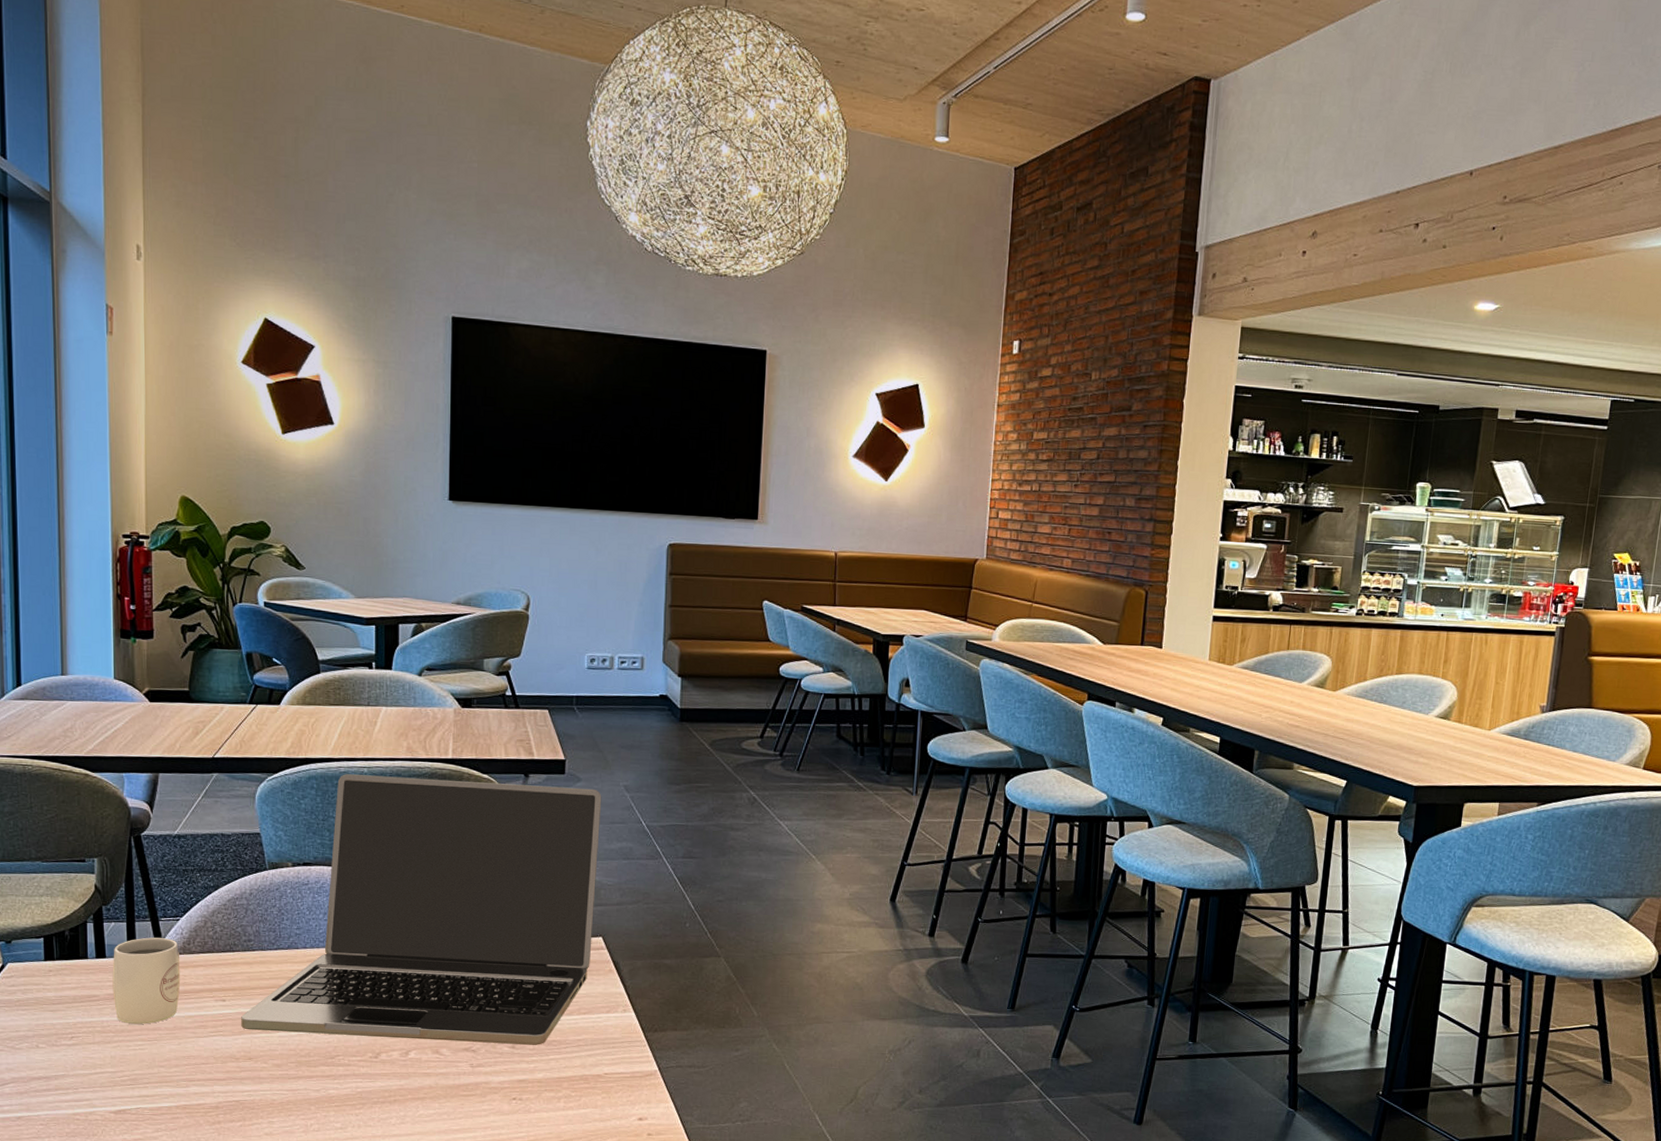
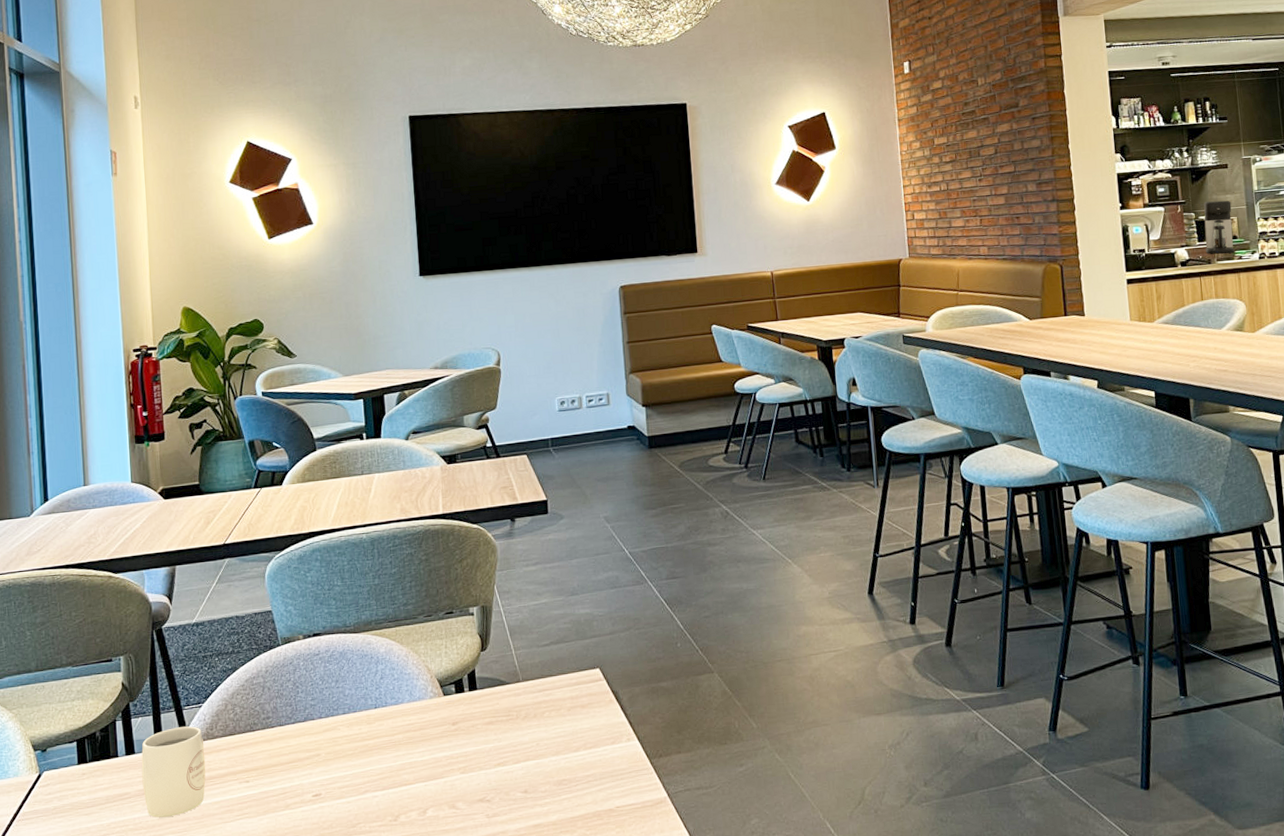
laptop: present [241,774,602,1045] -> none [265,524,591,809]
coffee maker: none [1302,545,1339,605] -> present [1204,200,1235,255]

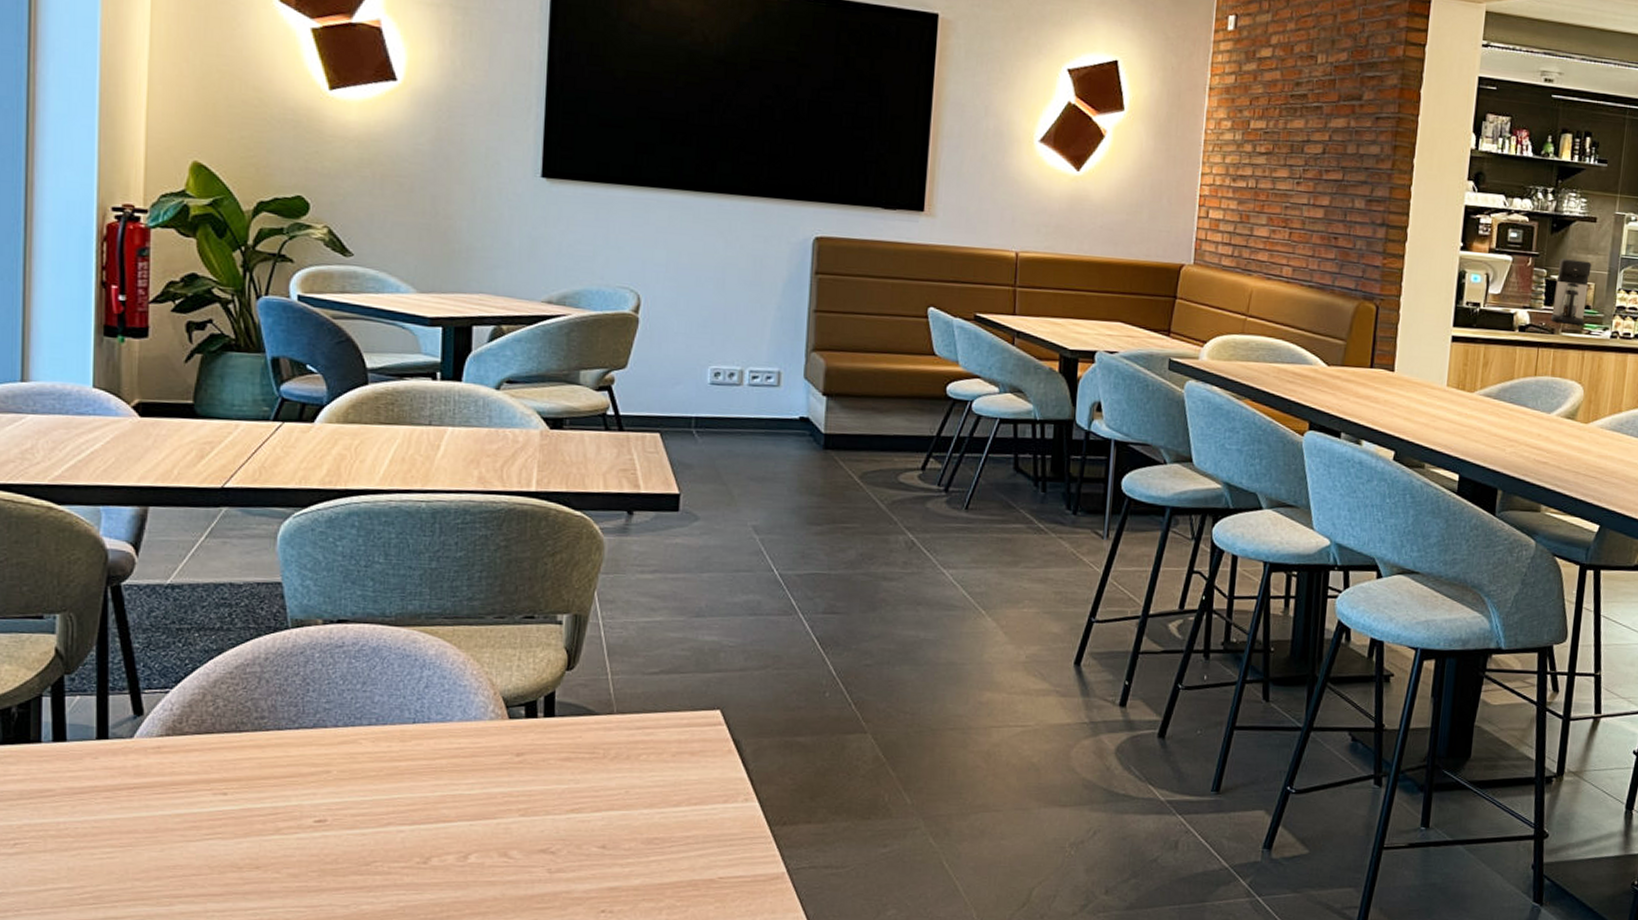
mug: present [141,726,206,818] -> none [74,714,168,826]

